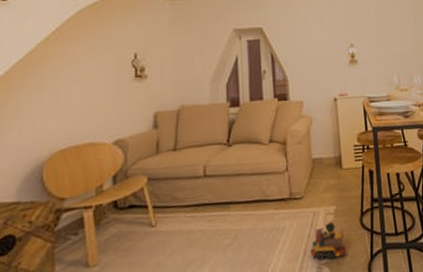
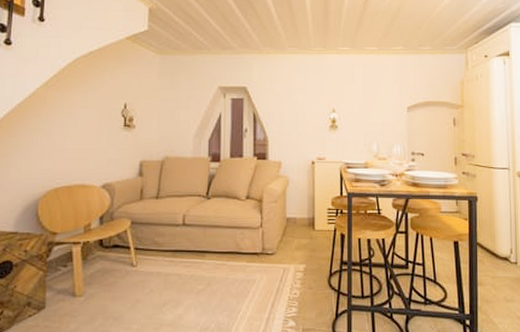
toy train: present [310,222,347,260] -> none [278,280,313,314]

